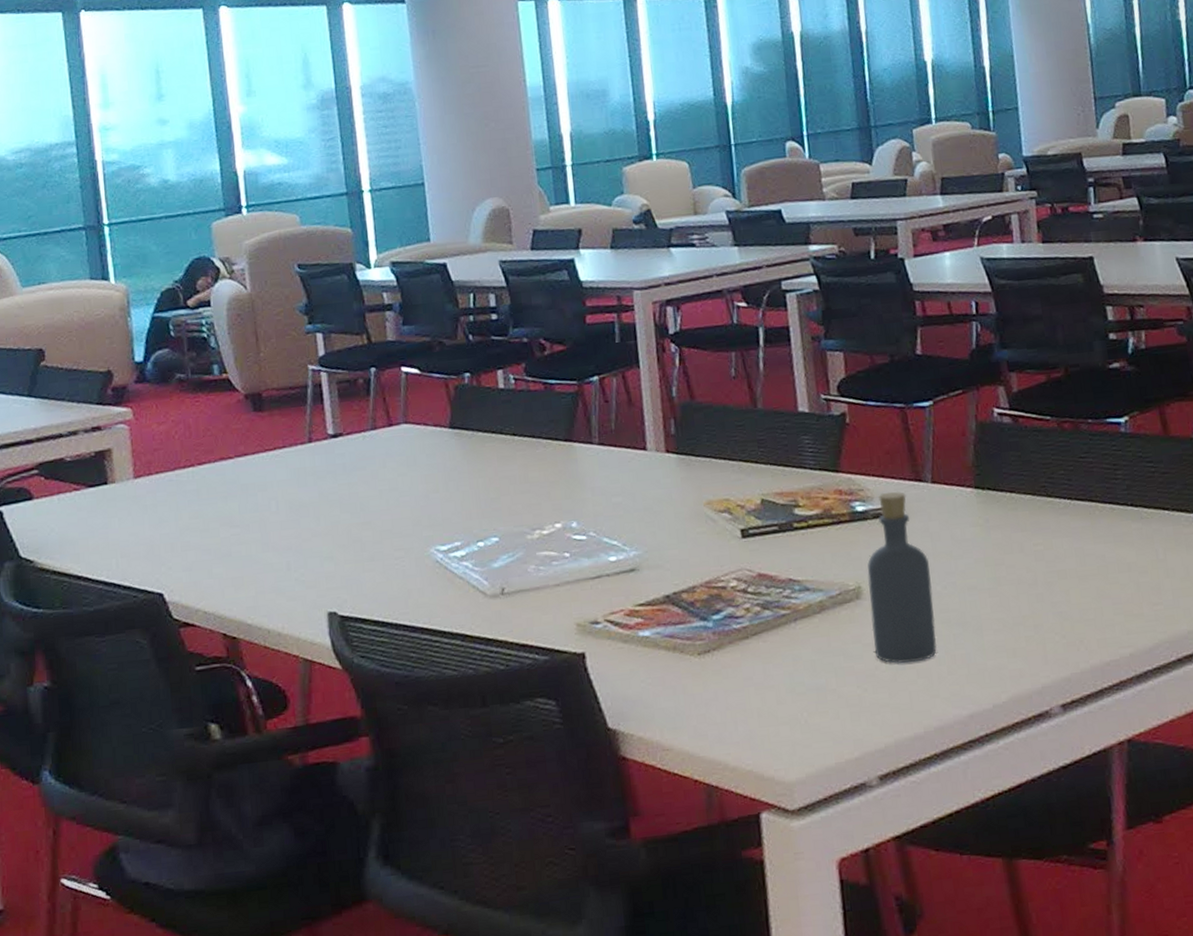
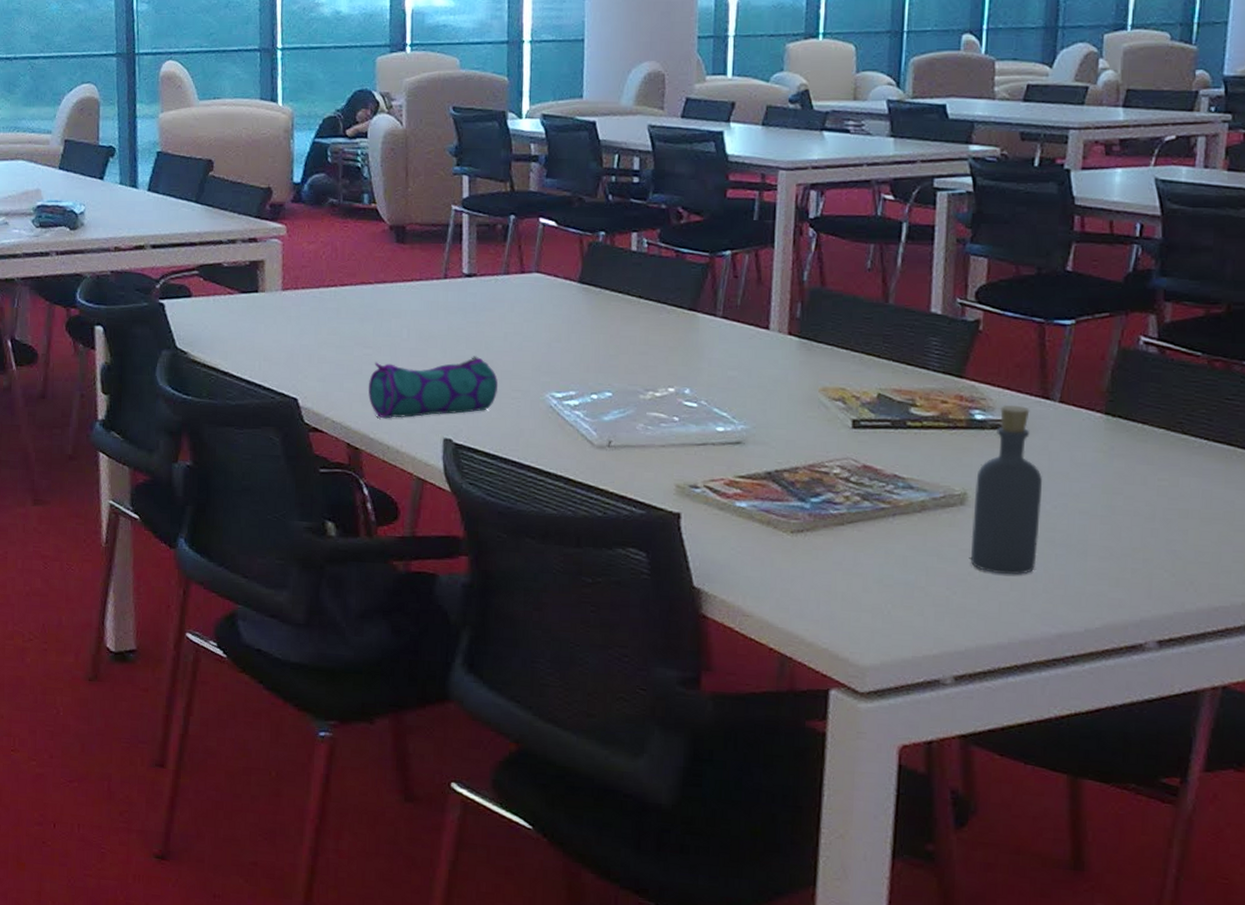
pencil case: none [240,519,380,601] -> present [369,356,499,419]

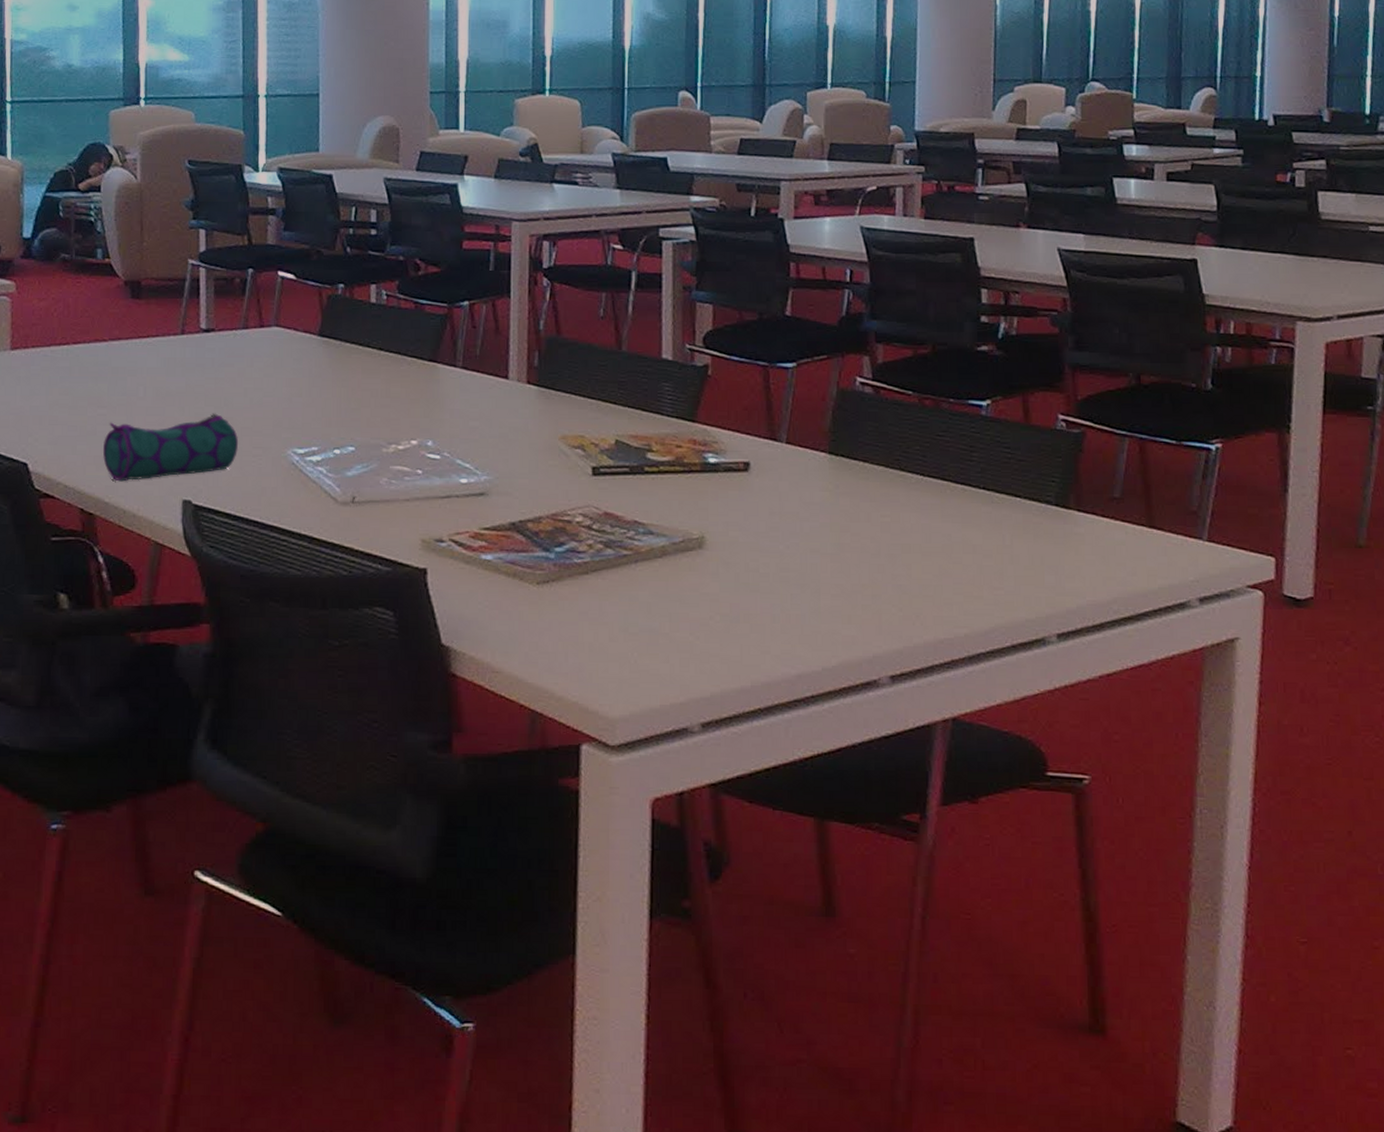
bottle: present [971,404,1042,575] -> none [710,447,775,617]

